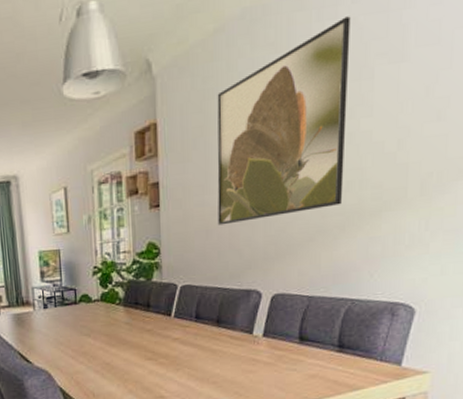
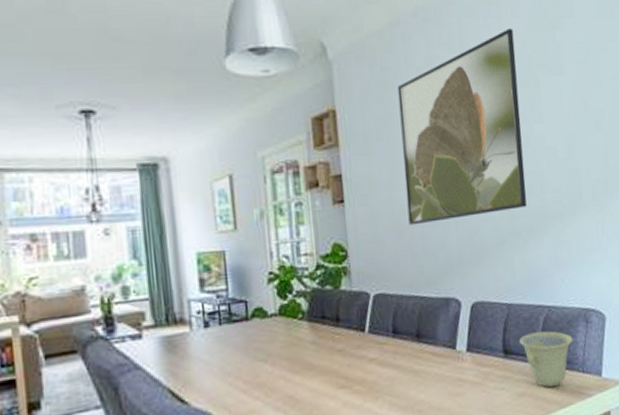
cup: none [317,322,375,372] -> present [519,331,574,388]

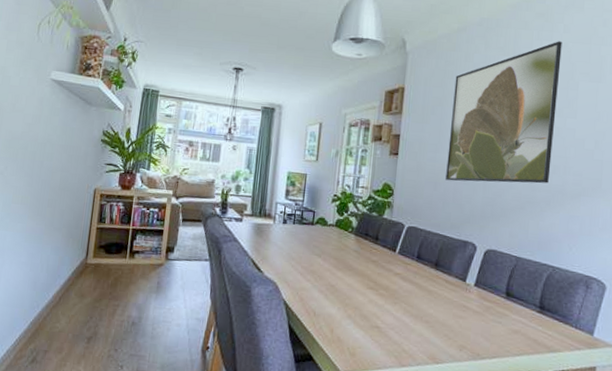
cup: present [519,331,574,388] -> none [522,284,572,334]

